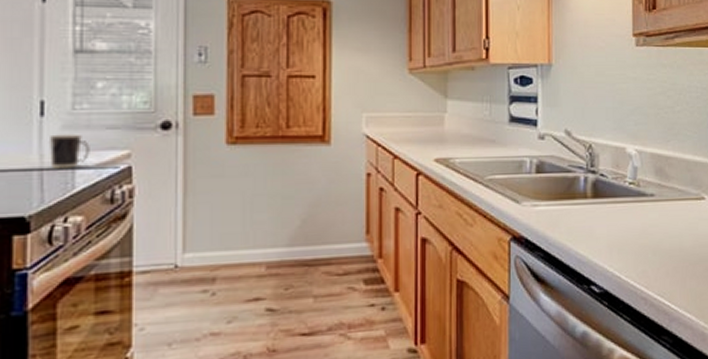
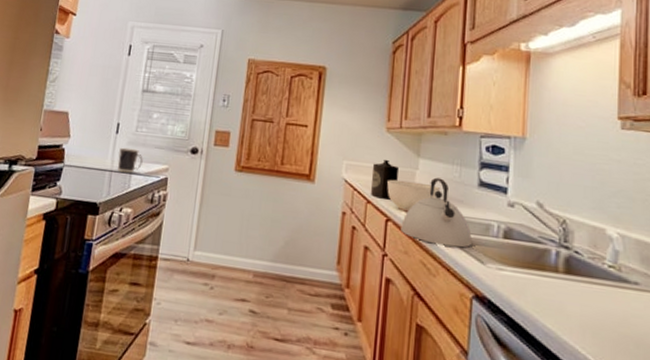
canister: none [396,105,425,151] -> present [371,159,399,200]
bowl: none [415,127,472,161] -> present [387,179,441,212]
kettle: none [433,119,507,192] -> present [401,177,473,248]

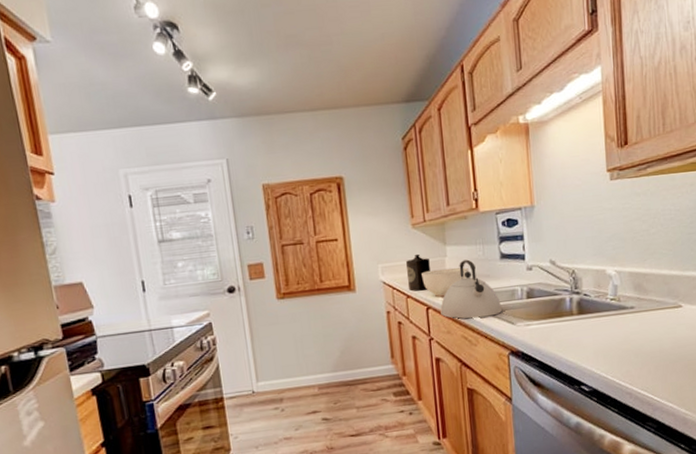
mug: present [117,147,143,173] -> none [152,302,181,329]

